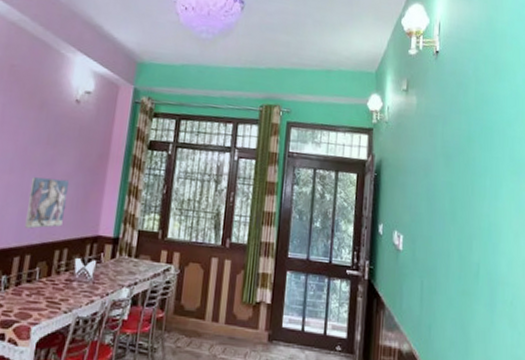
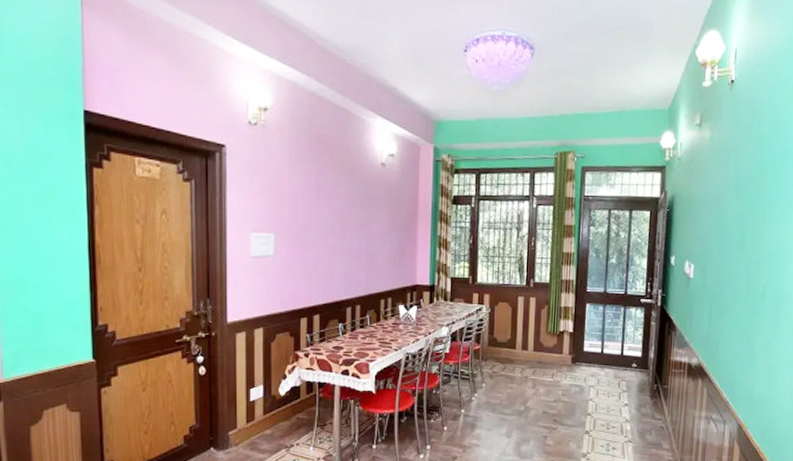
relief panel: present [25,177,70,229] -> none [352,237,386,283]

